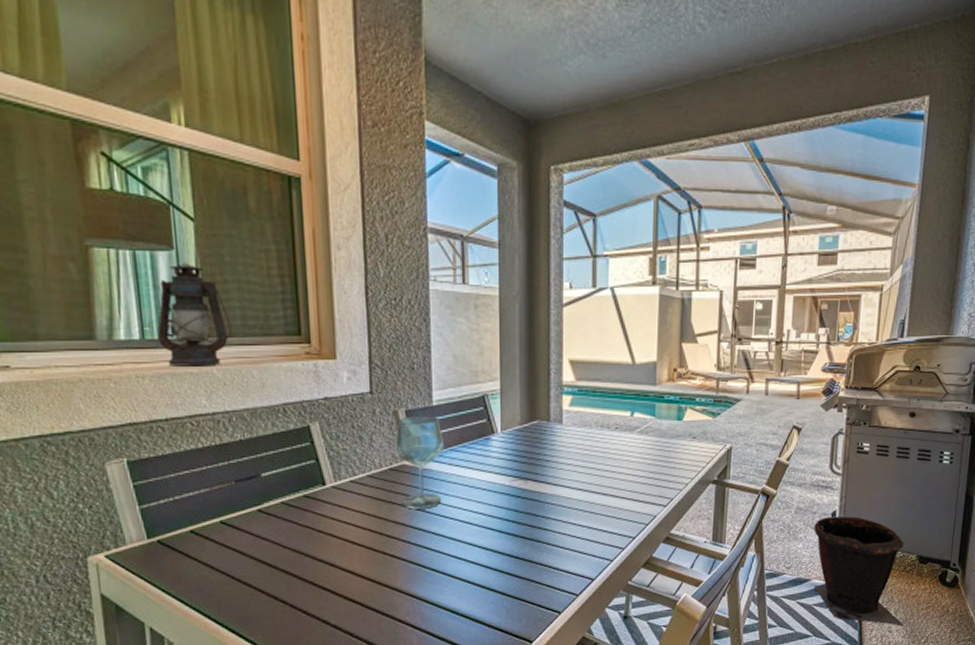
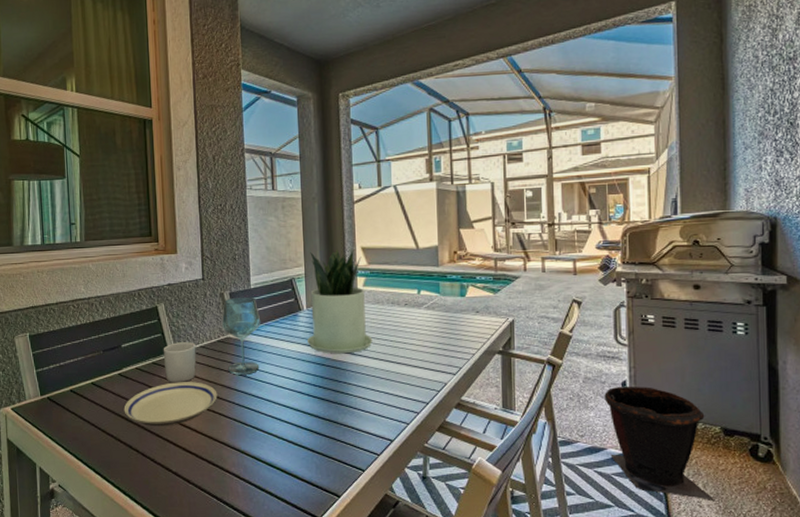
lantern: present [157,263,232,367] -> none [53,187,103,264]
plate: none [265,518,389,573] -> present [124,382,218,427]
mug: none [317,470,363,521] -> present [163,342,197,383]
planter: none [501,361,577,484] -> present [307,249,373,354]

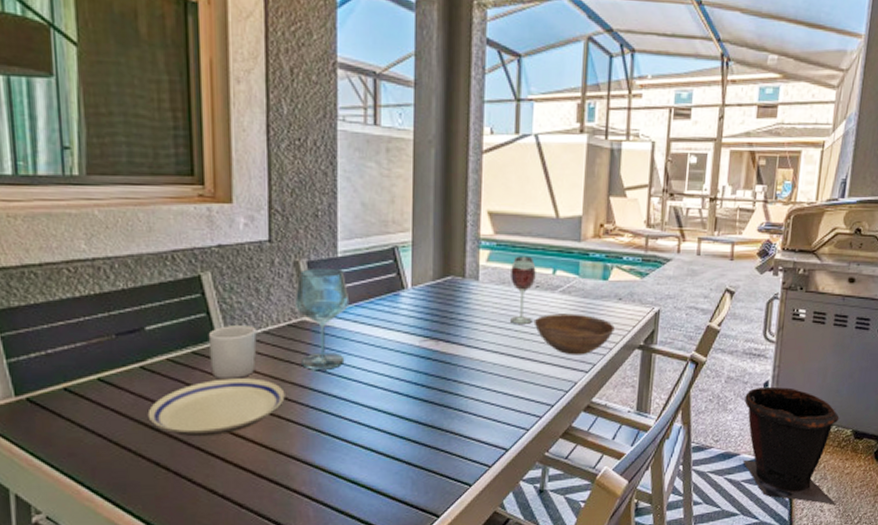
planter: present [307,249,373,354] -> none [410,211,493,346]
wineglass: none [383,280,404,335] -> present [510,256,536,324]
bowl: none [405,325,475,360] -> present [534,313,615,355]

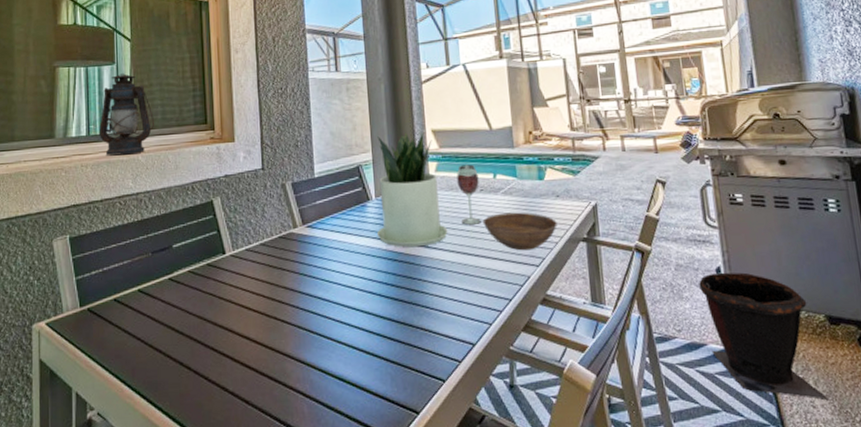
lantern: none [32,92,116,207] -> present [99,73,154,156]
plate: present [147,378,285,437] -> none [174,284,280,339]
mug: present [208,326,257,380] -> none [219,239,257,287]
wine glass: present [294,267,350,370] -> none [283,187,327,275]
planter: none [410,211,493,346] -> present [377,132,448,248]

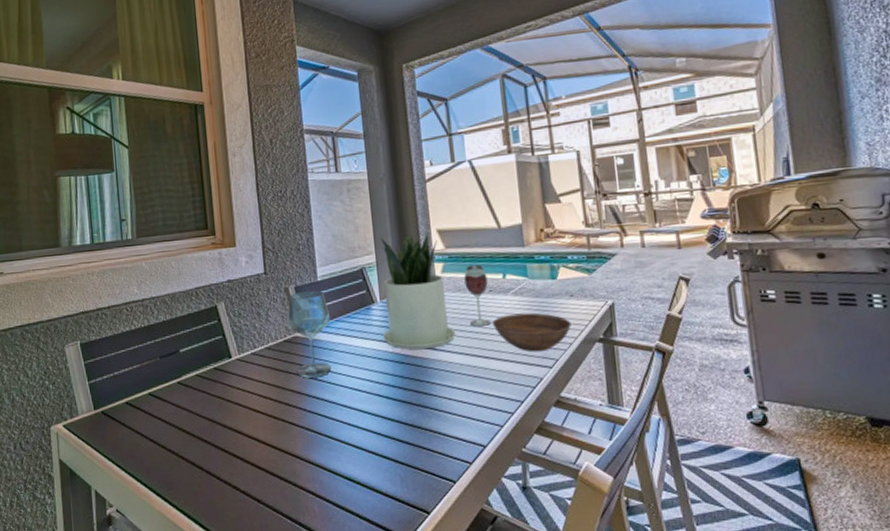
lantern: present [99,73,154,156] -> none [102,181,156,264]
wine glass: none [283,187,327,275] -> present [287,290,332,378]
planter pot: present [699,272,829,400] -> none [725,372,868,504]

